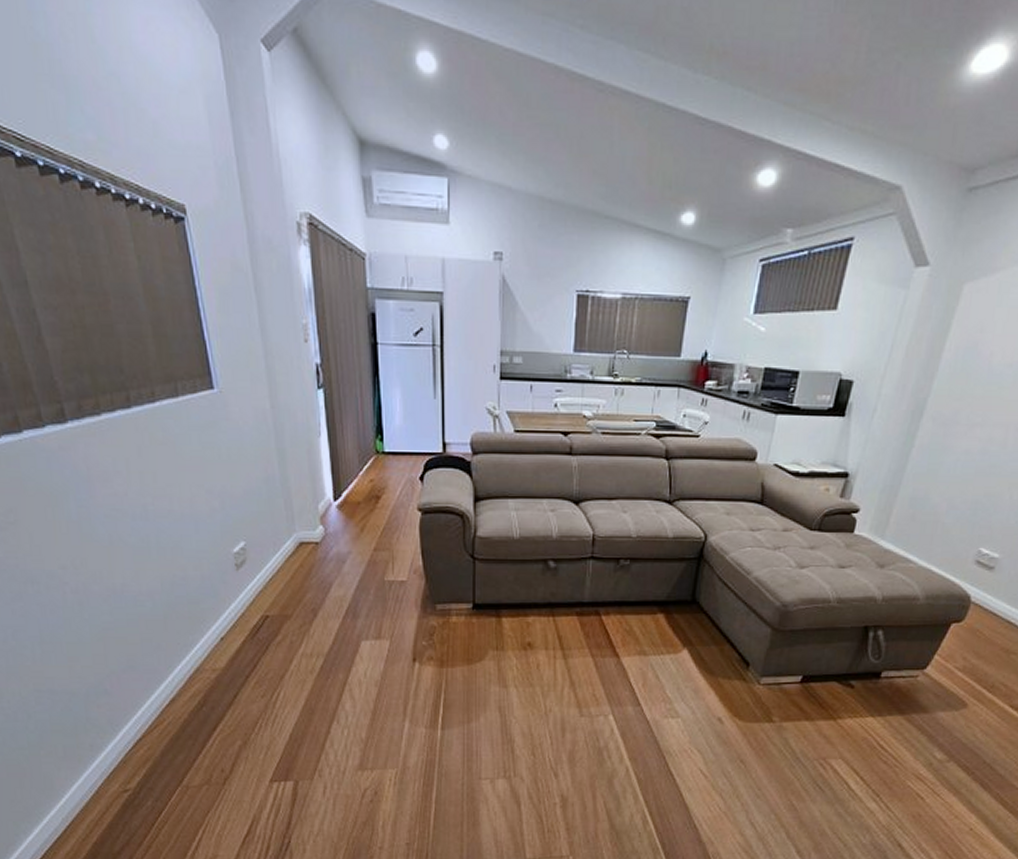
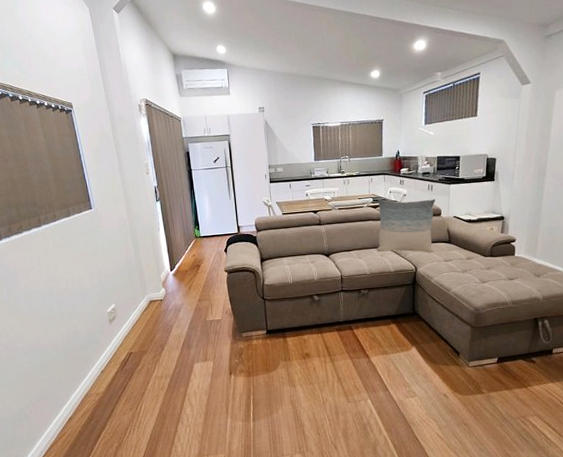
pillow: none [652,424,751,516] -> present [377,198,436,253]

